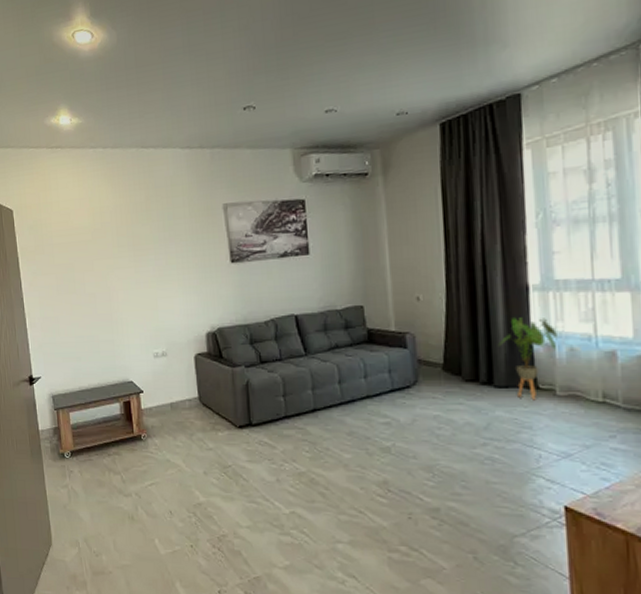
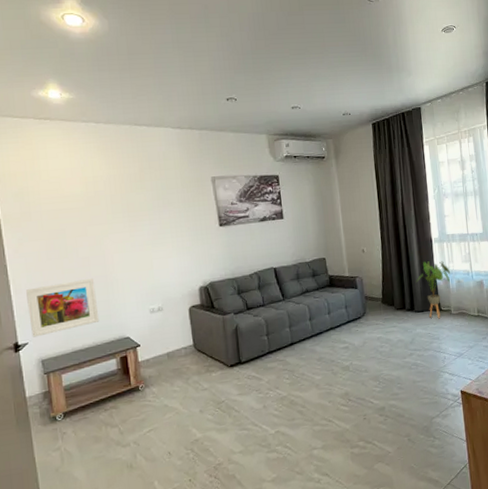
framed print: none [39,316,105,372] -> present [26,279,100,338]

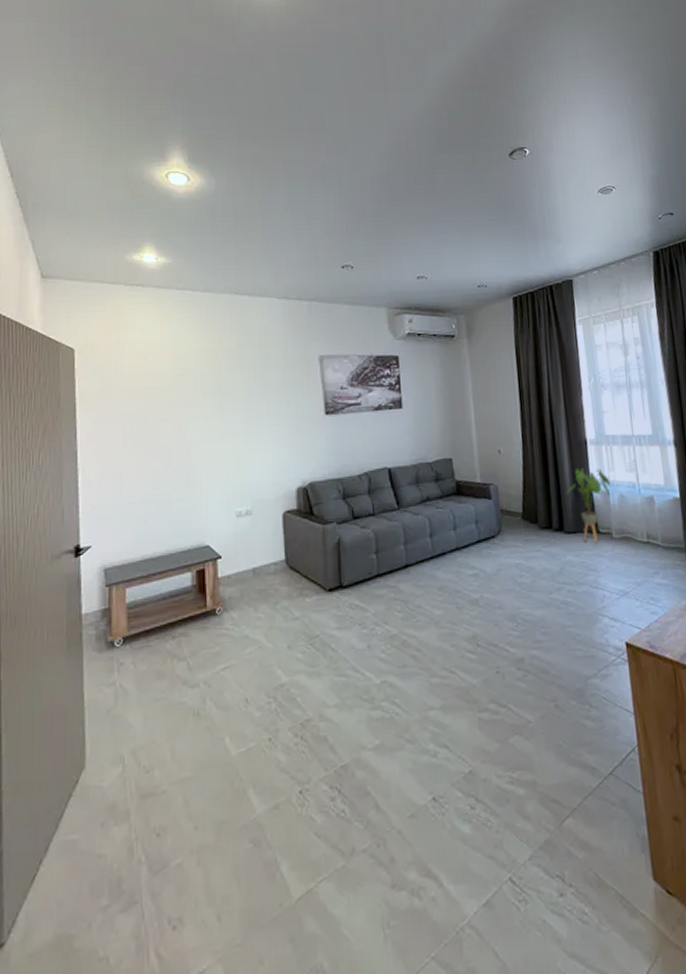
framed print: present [26,279,100,338] -> none [95,472,176,540]

